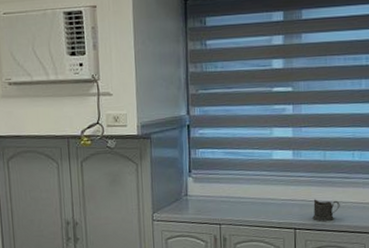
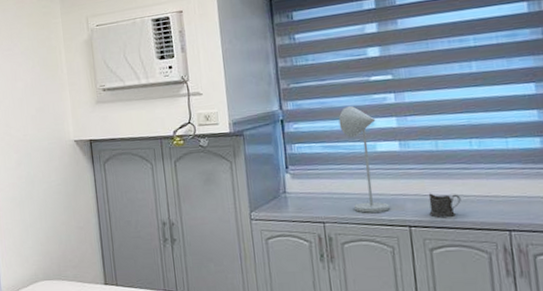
desk lamp: none [241,115,279,216] -> present [338,106,390,213]

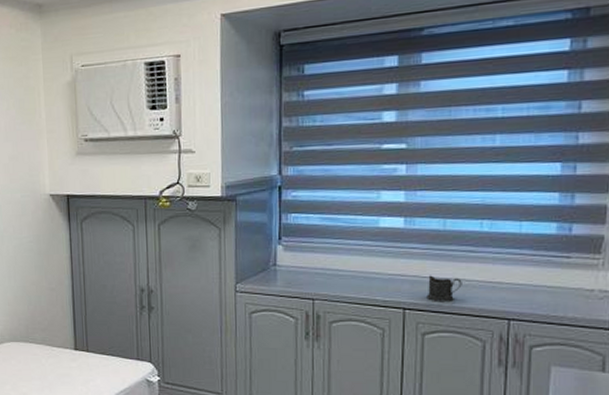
desk lamp: present [338,106,390,213] -> none [342,176,385,292]

